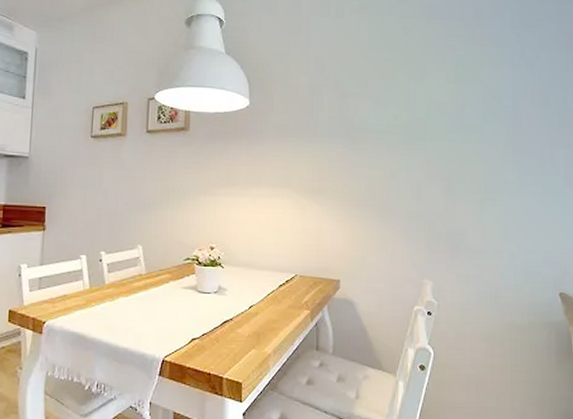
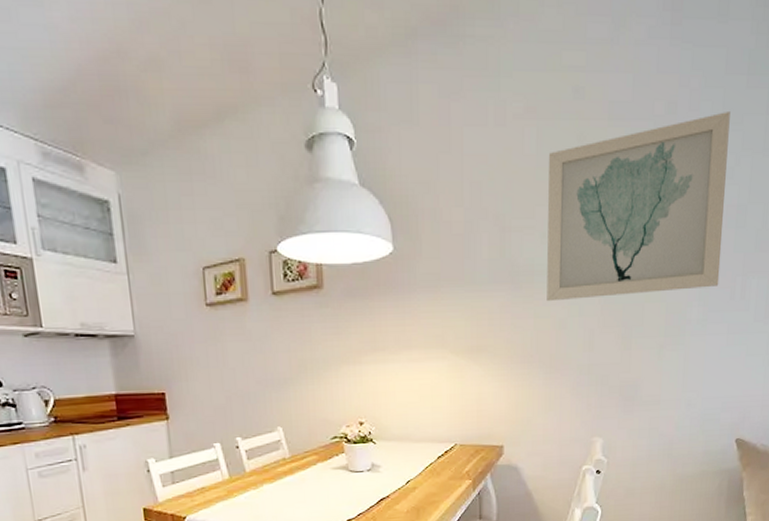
wall art: none [378,18,530,156] -> present [547,112,730,302]

